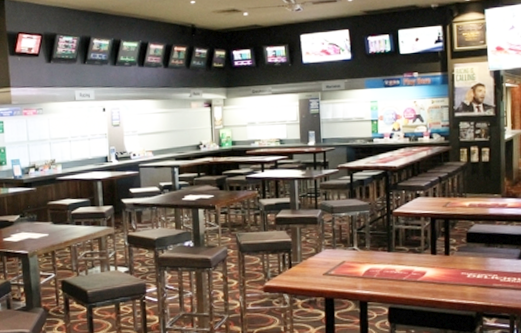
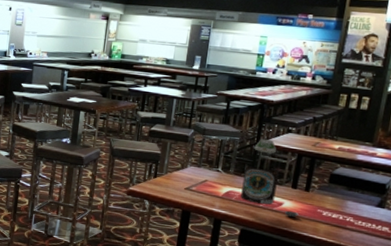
beer bottle: none [380,207,444,285] -> present [240,138,299,217]

